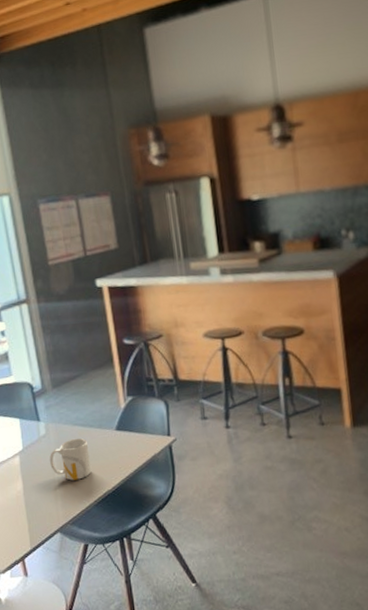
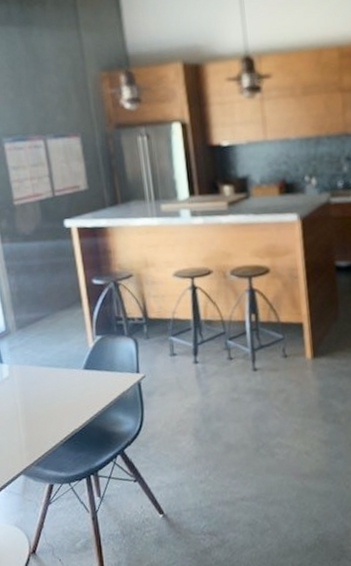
mug: present [50,438,92,481] -> none [13,378,58,422]

